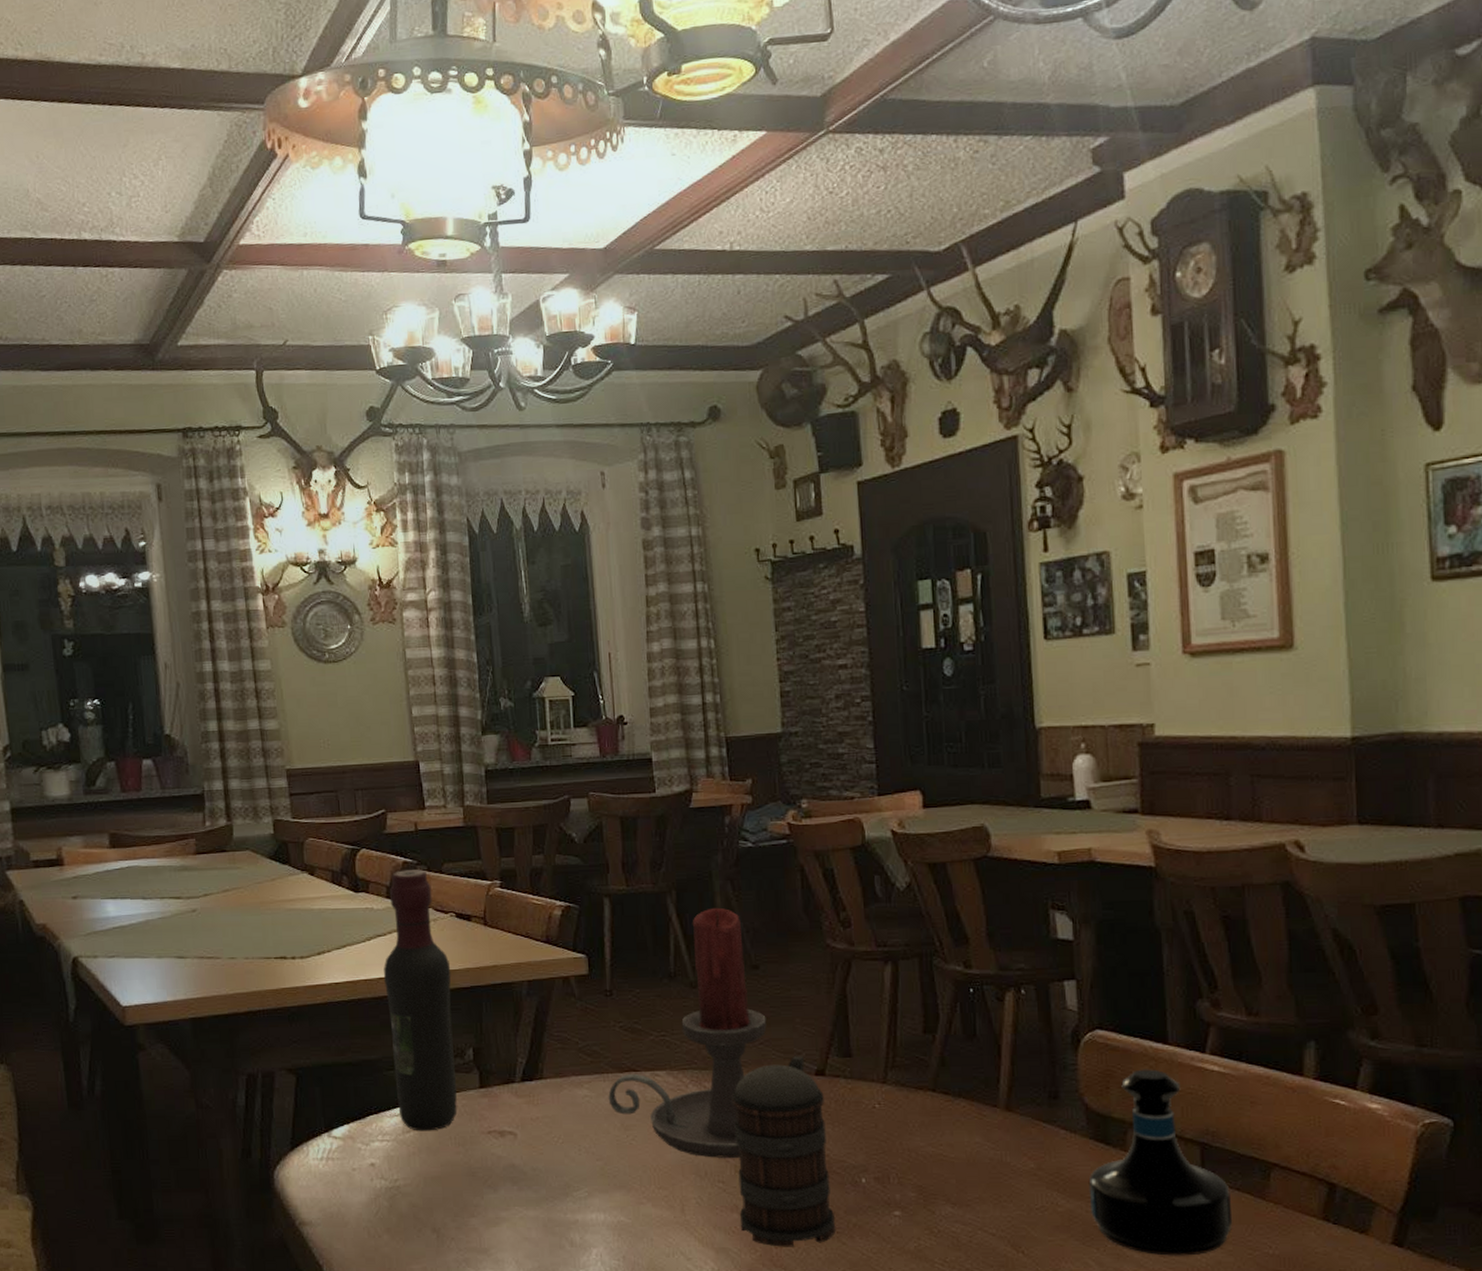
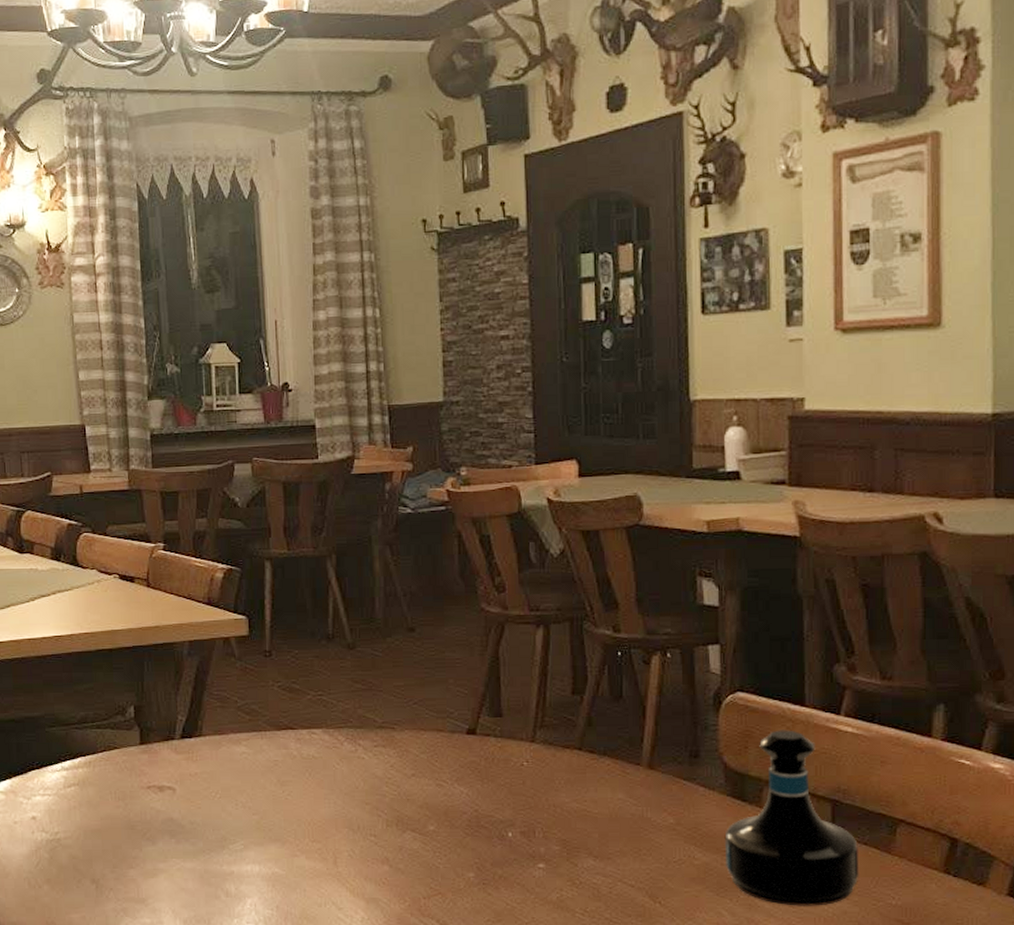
wine bottle: present [384,870,458,1131] -> none [47,532,118,786]
candle holder: present [608,907,767,1158] -> none [265,571,421,813]
beer mug: present [731,1056,835,1247] -> none [385,715,481,898]

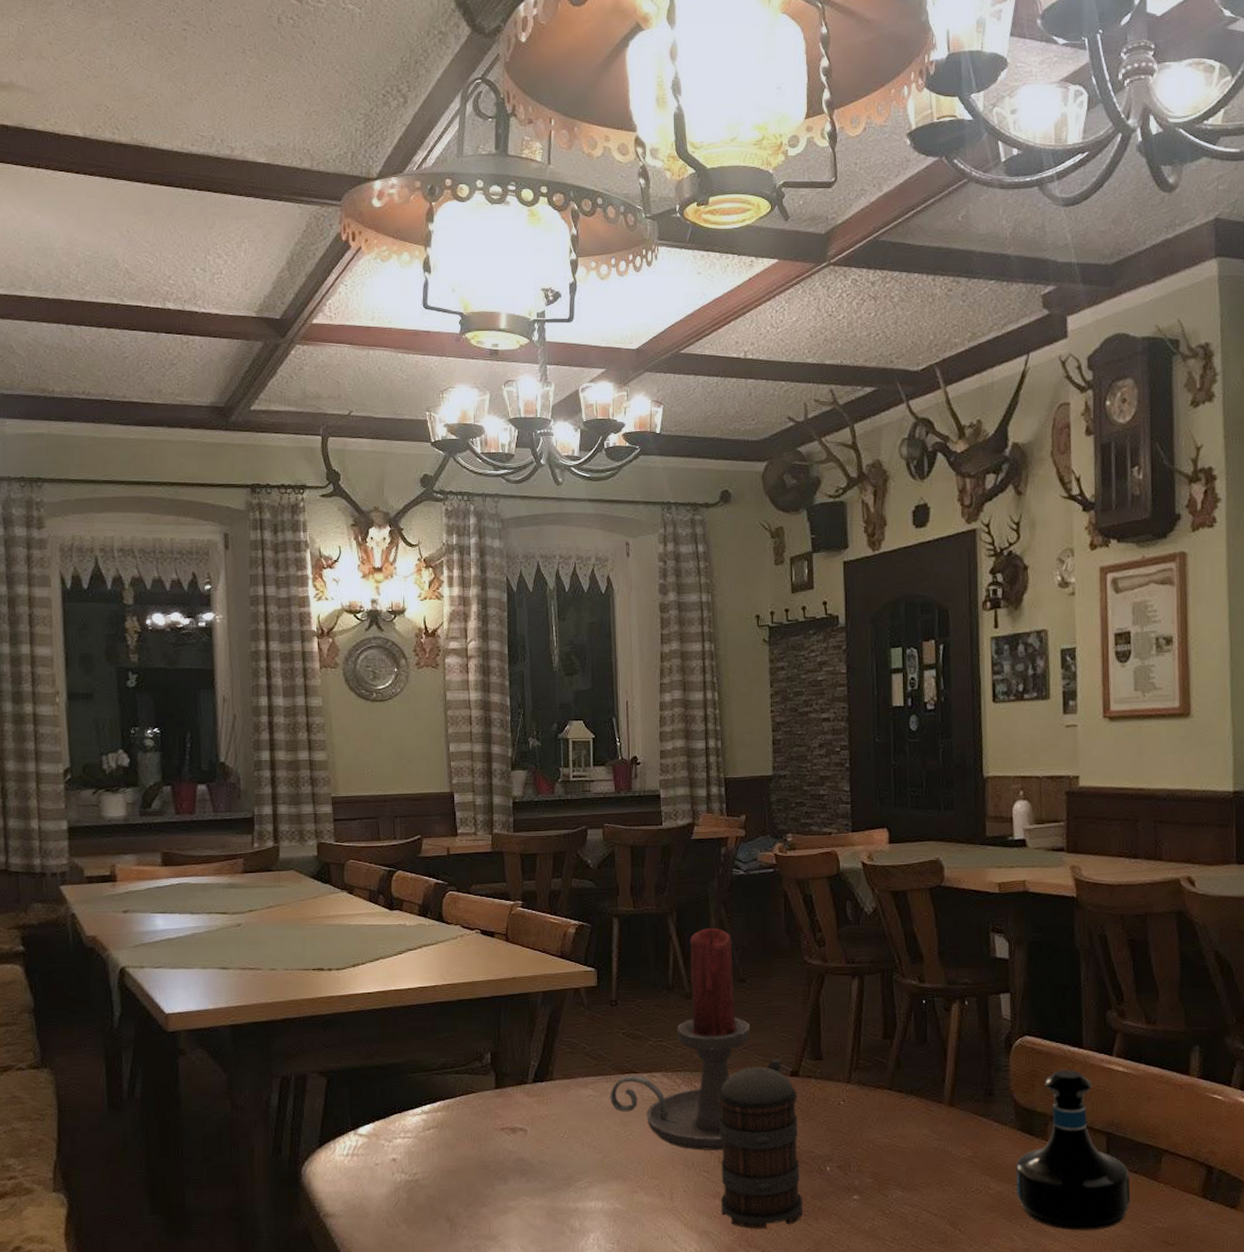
candle holder: none [265,571,421,813] -> present [610,927,750,1150]
beer mug: none [385,715,481,898] -> present [718,1059,803,1229]

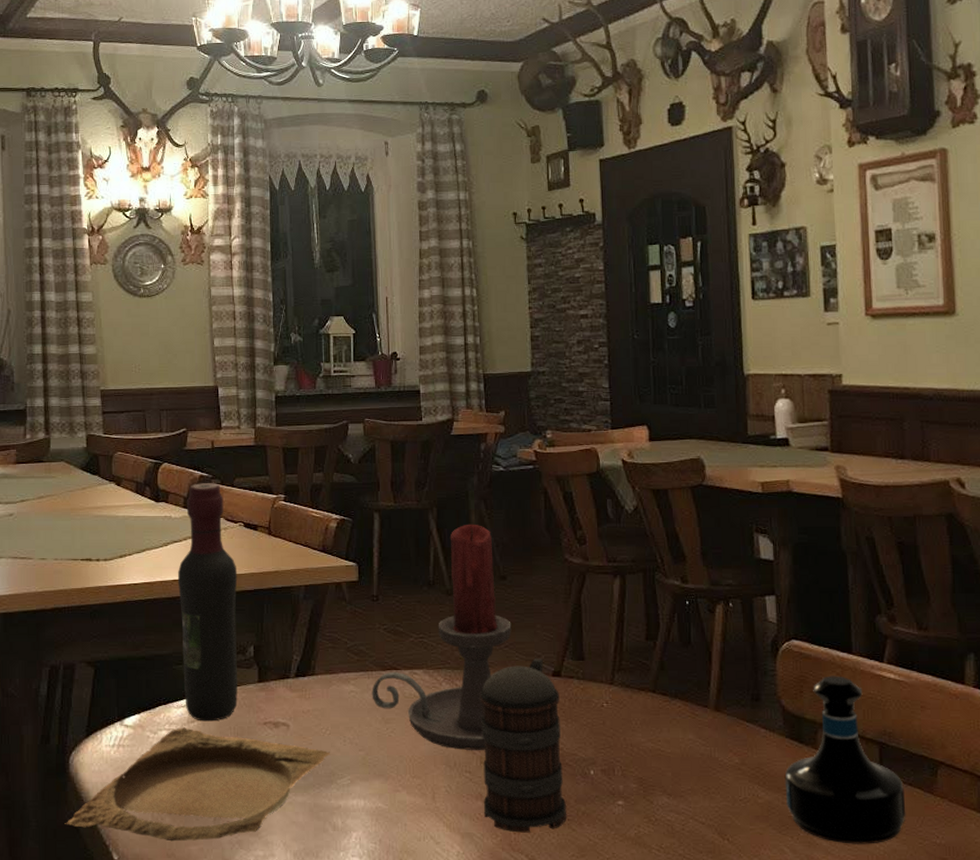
ashtray: none [297,1135,568,1248] -> present [64,727,330,842]
wine bottle: none [413,890,475,1129] -> present [178,483,238,722]

